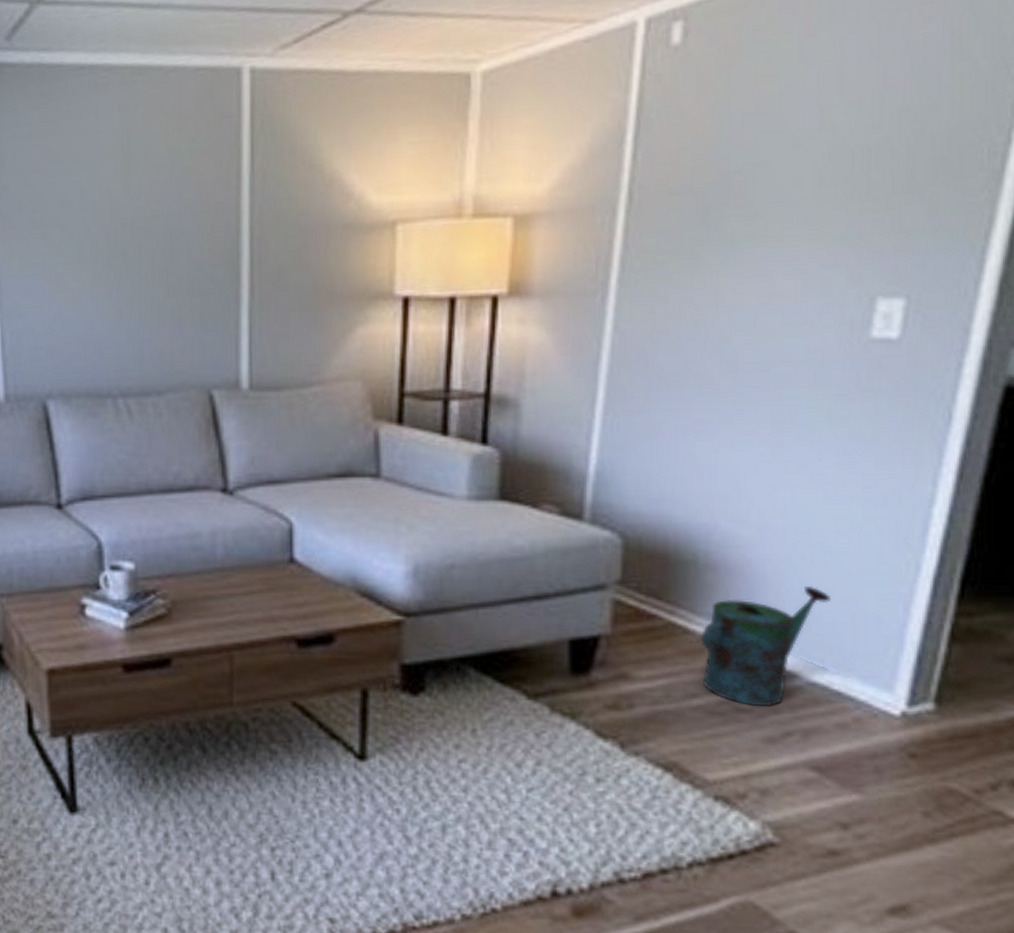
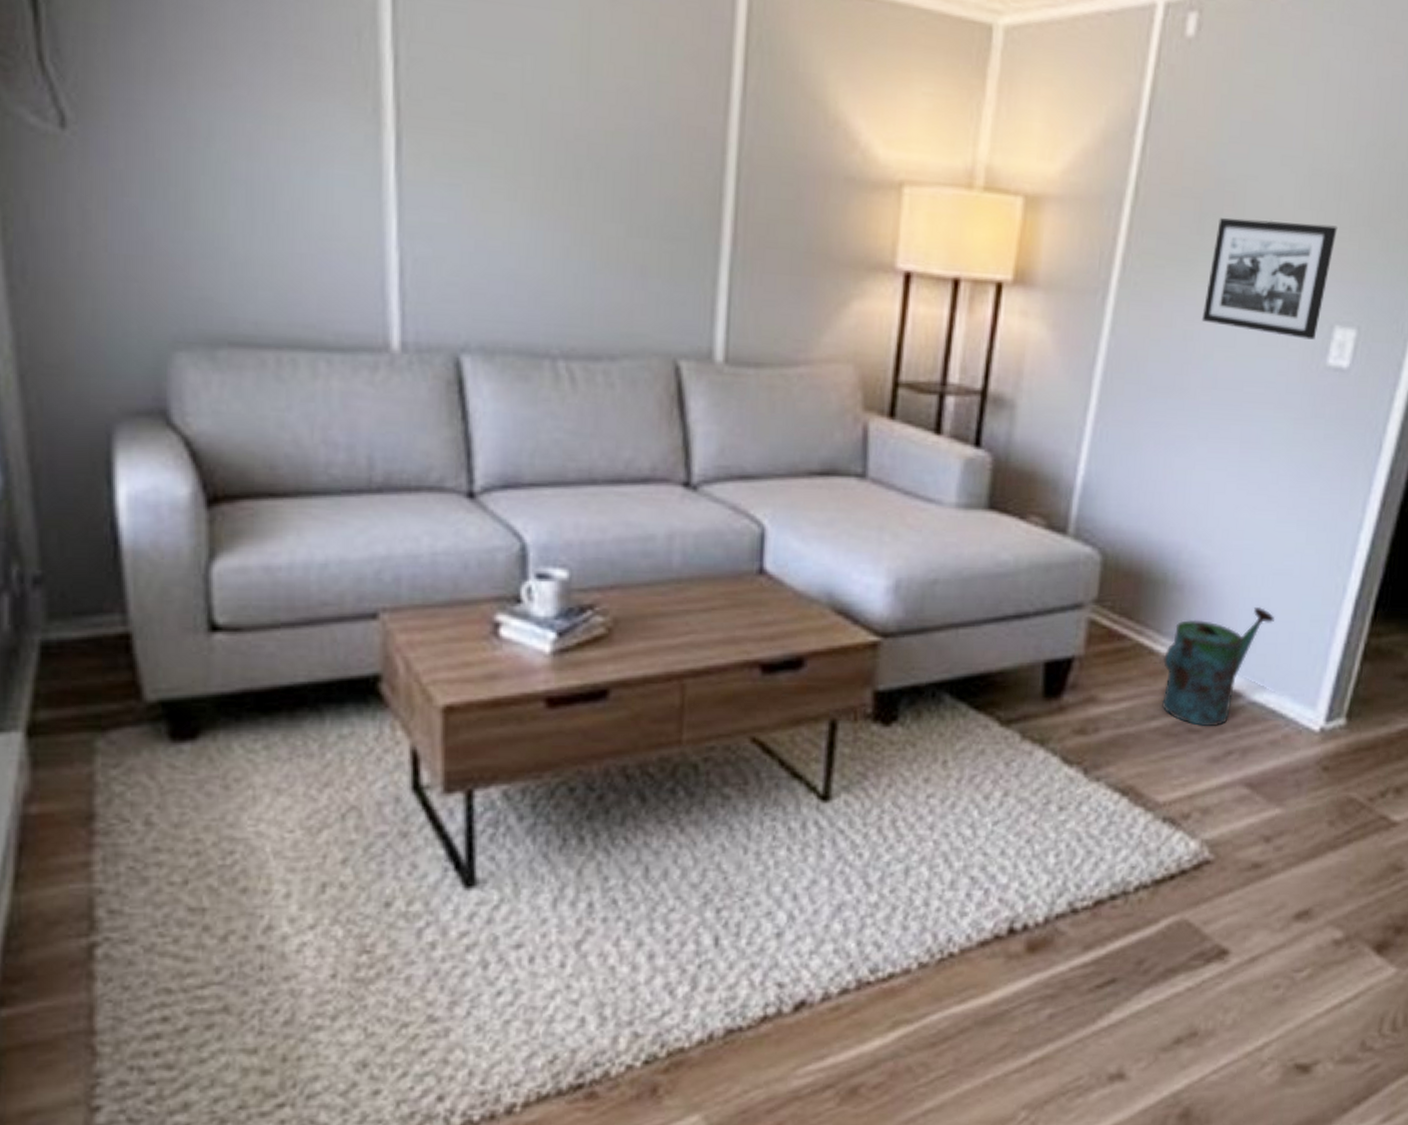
picture frame: none [714,197,870,315] -> present [1201,218,1338,340]

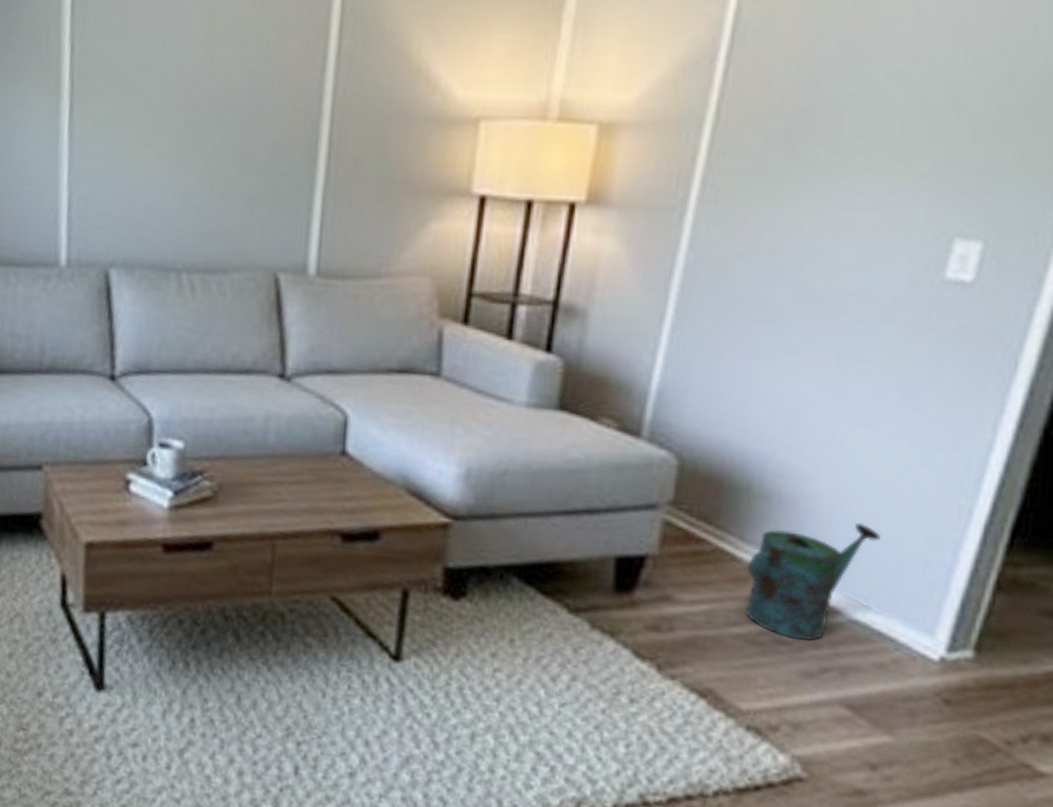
picture frame: present [1201,218,1338,340] -> none [791,134,957,253]

